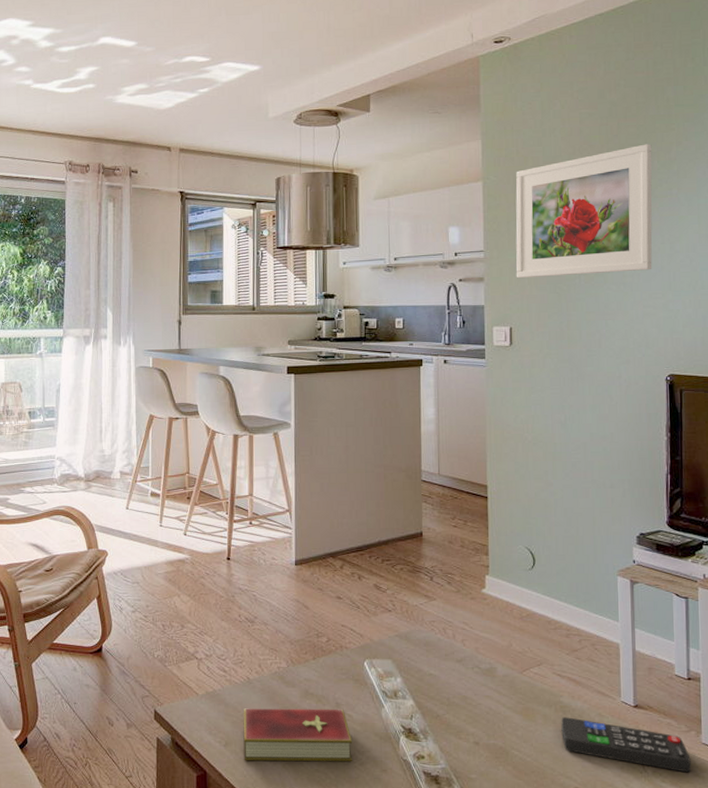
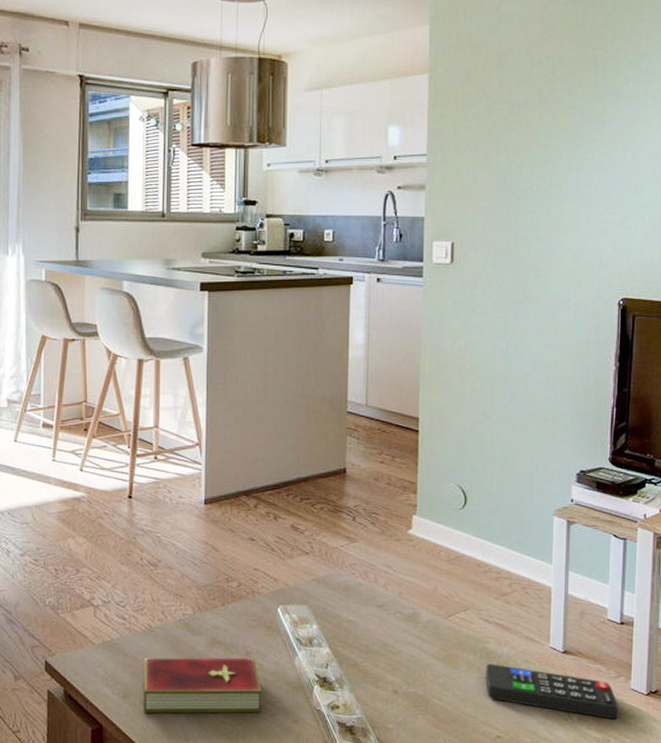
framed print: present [515,144,653,279] -> none [461,36,620,187]

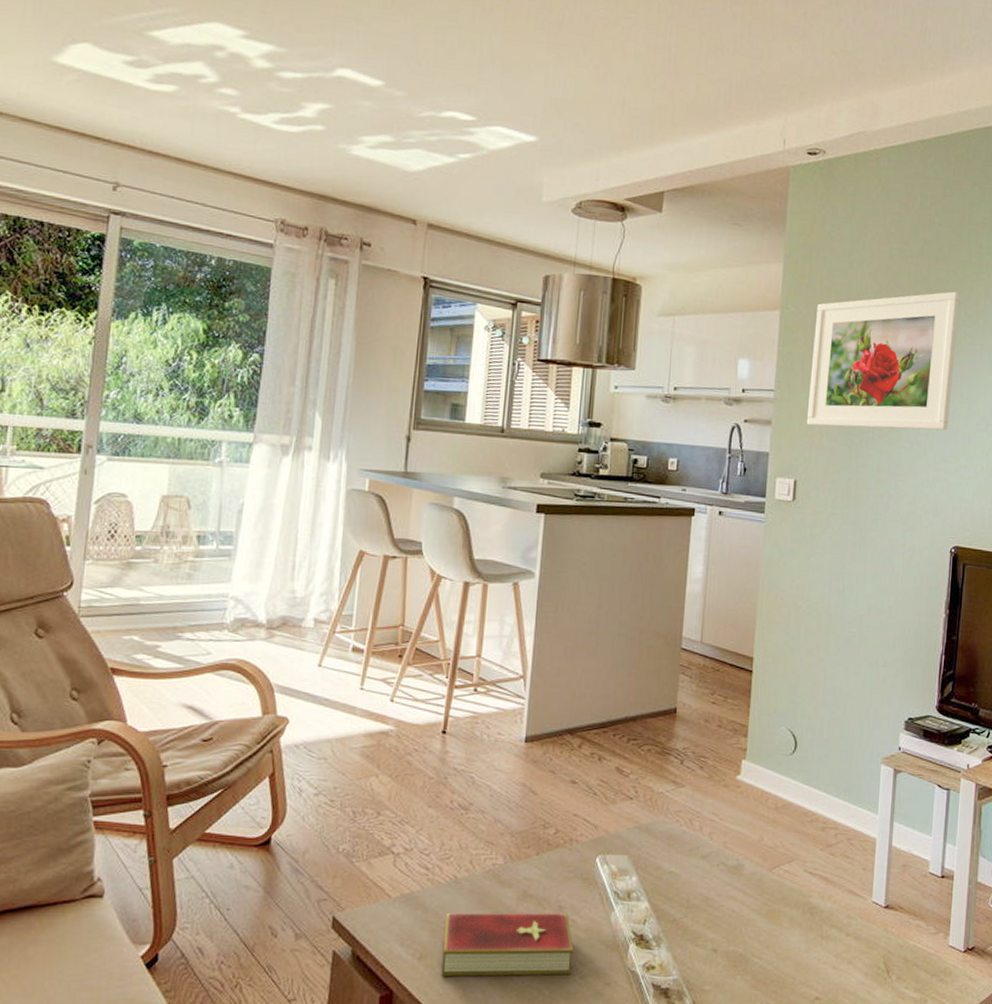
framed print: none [461,36,620,187] -> present [806,291,960,431]
remote control: present [485,664,618,719] -> none [807,919,936,978]

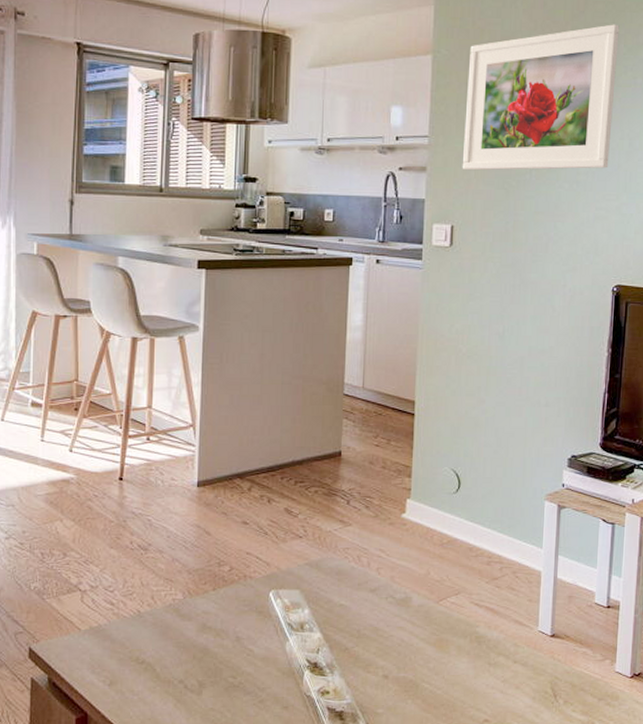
hardcover book: present [441,913,574,976] -> none [130,643,253,700]

